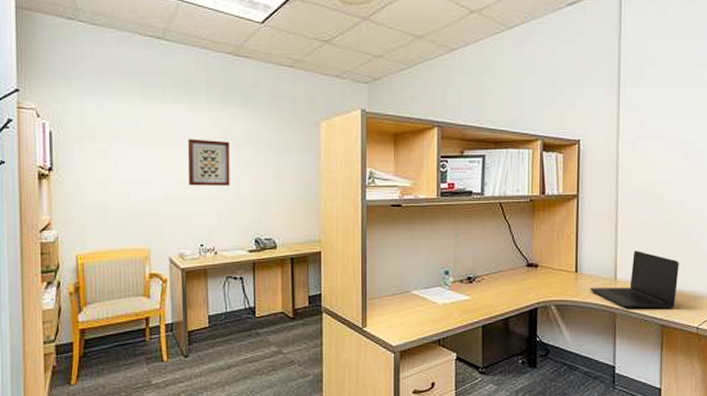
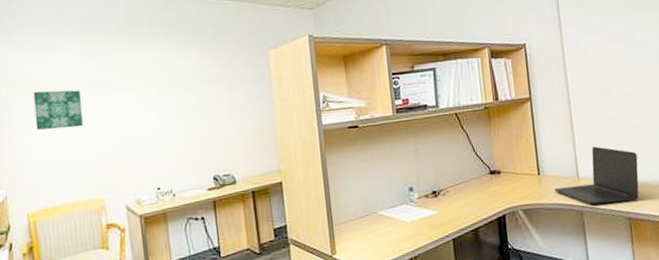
wall art: none [89,138,135,178] -> present [33,90,84,130]
wall art: present [187,139,230,186] -> none [135,80,183,129]

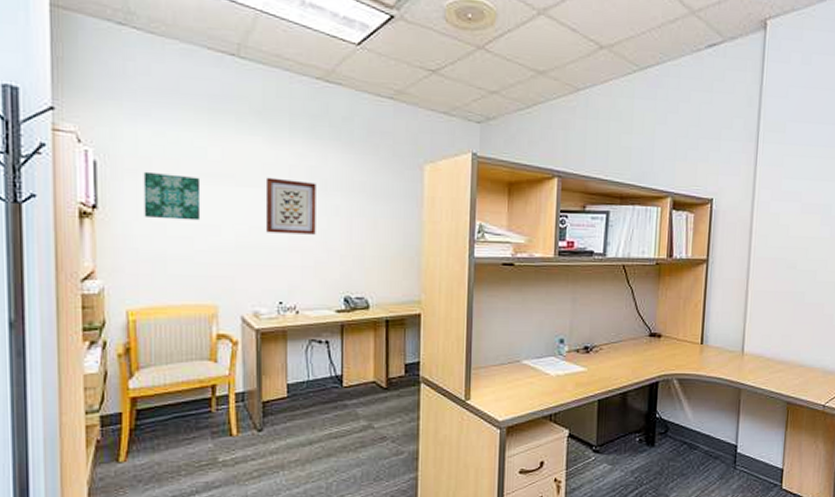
wall art: none [135,80,183,129] -> present [265,177,316,235]
laptop: present [554,146,639,205] -> none [715,322,810,385]

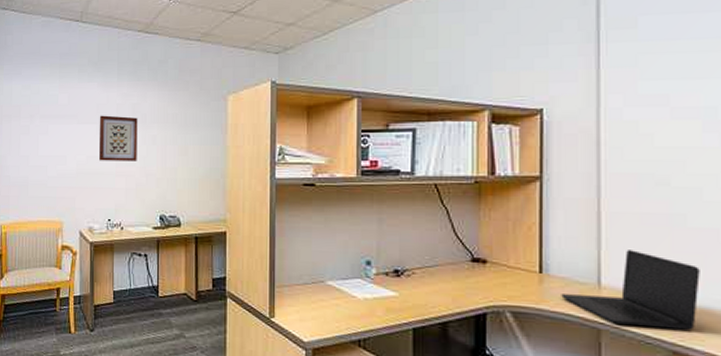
wall art: present [143,171,201,221] -> none [14,116,53,153]
laptop: none [715,322,810,385] -> present [561,250,700,330]

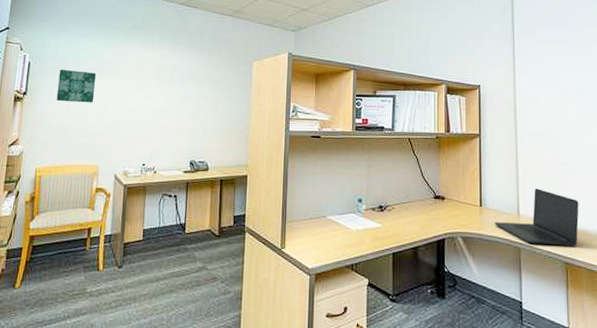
wall art: none [14,116,53,153] -> present [56,69,97,103]
wall art: present [98,115,138,161] -> none [137,72,175,113]

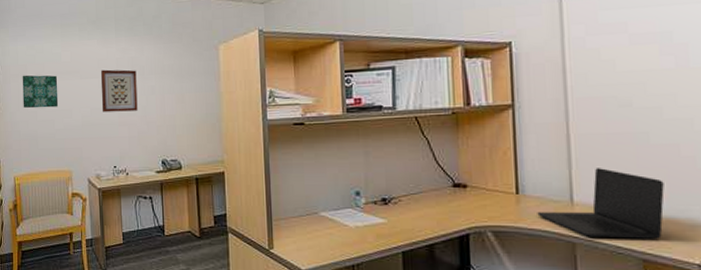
wall art: none [137,72,175,113] -> present [100,69,138,112]

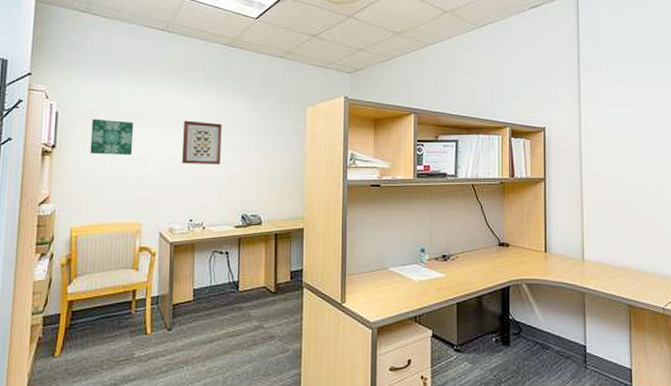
laptop: present [537,168,665,239] -> none [559,232,643,289]

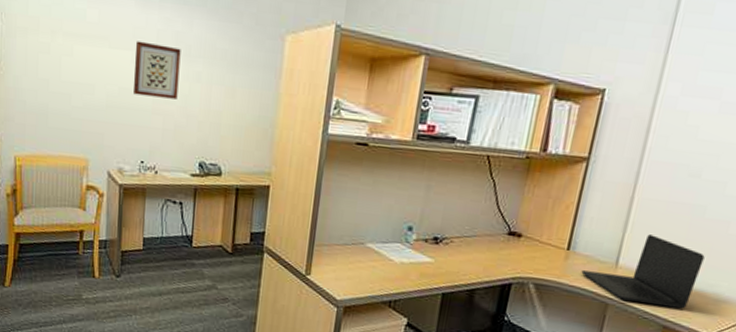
wall art: present [90,118,134,155] -> none [31,30,80,79]
laptop: none [559,232,643,289] -> present [581,234,705,309]

